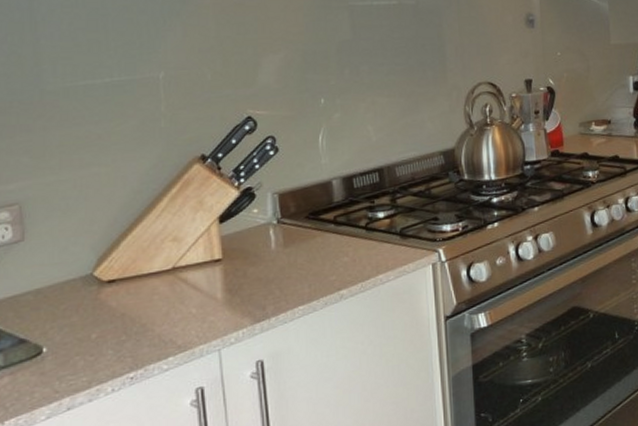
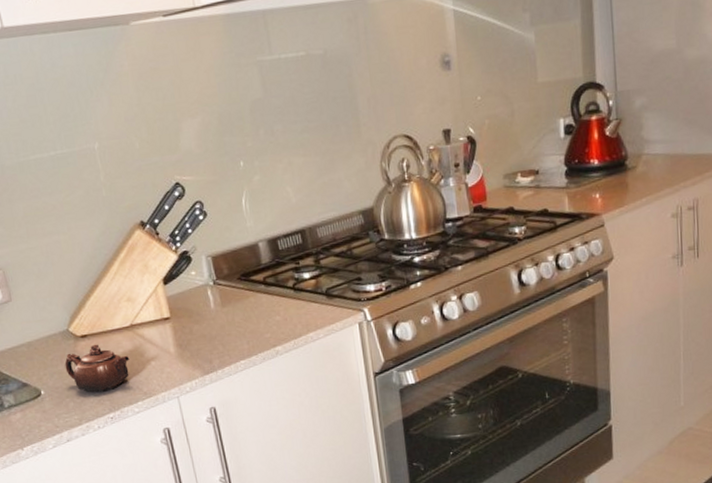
teapot: none [81,290,165,349] -> present [64,344,130,393]

